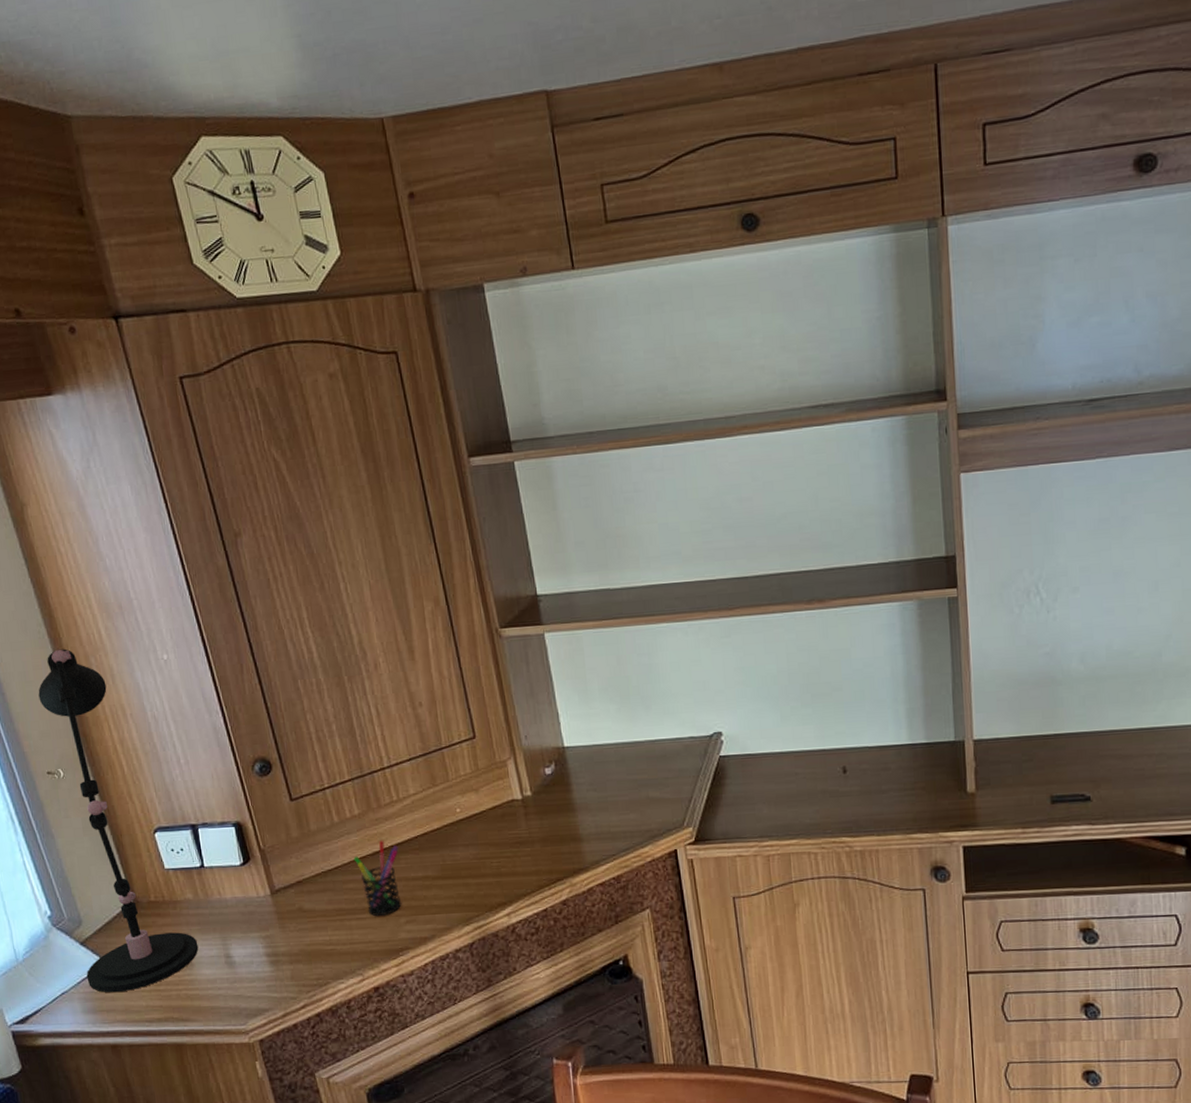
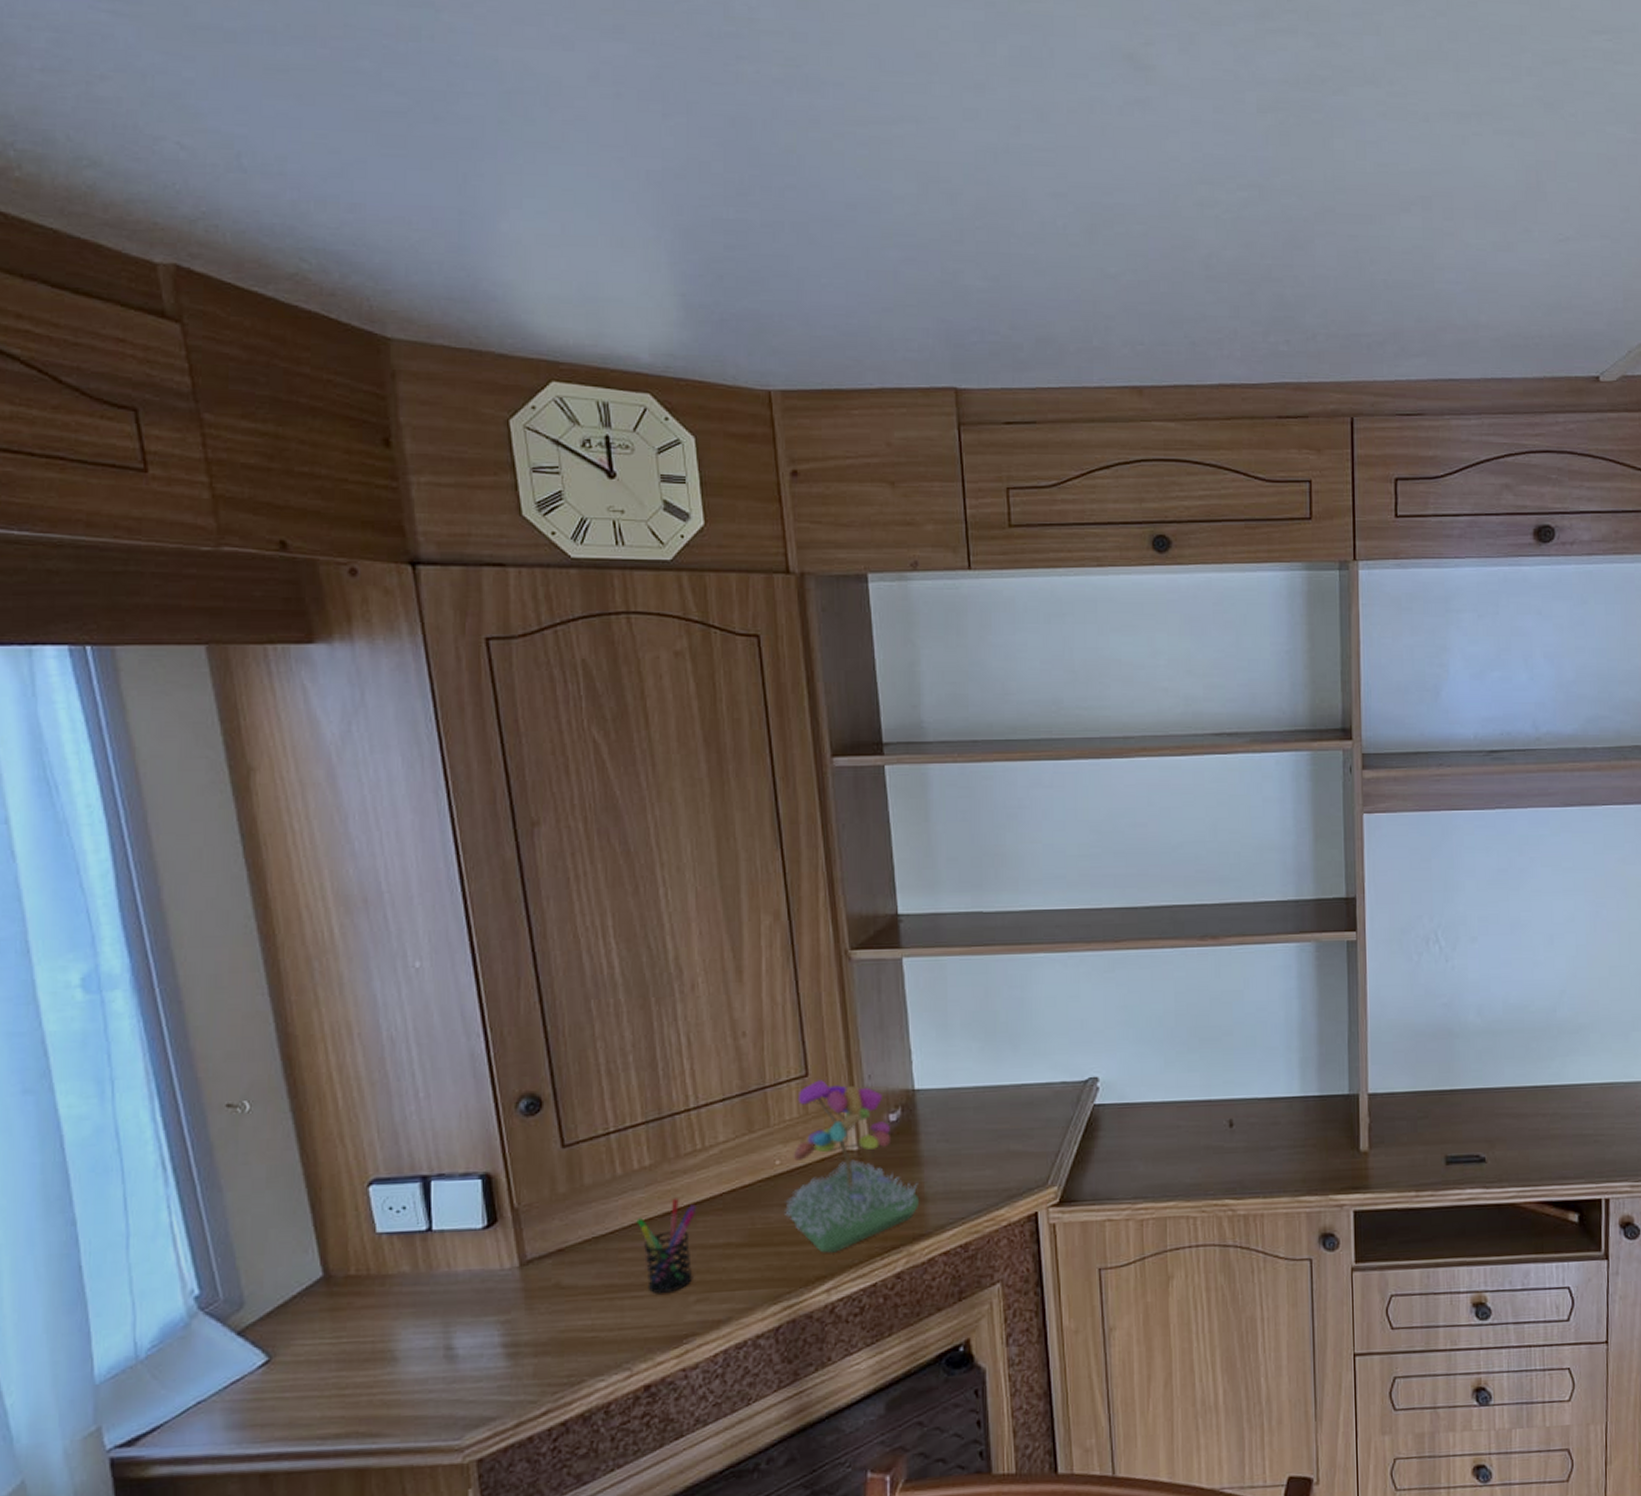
desk lamp: present [38,648,199,993] -> none [231,948,409,1401]
flower: none [467,741,576,884] -> present [783,1080,918,1253]

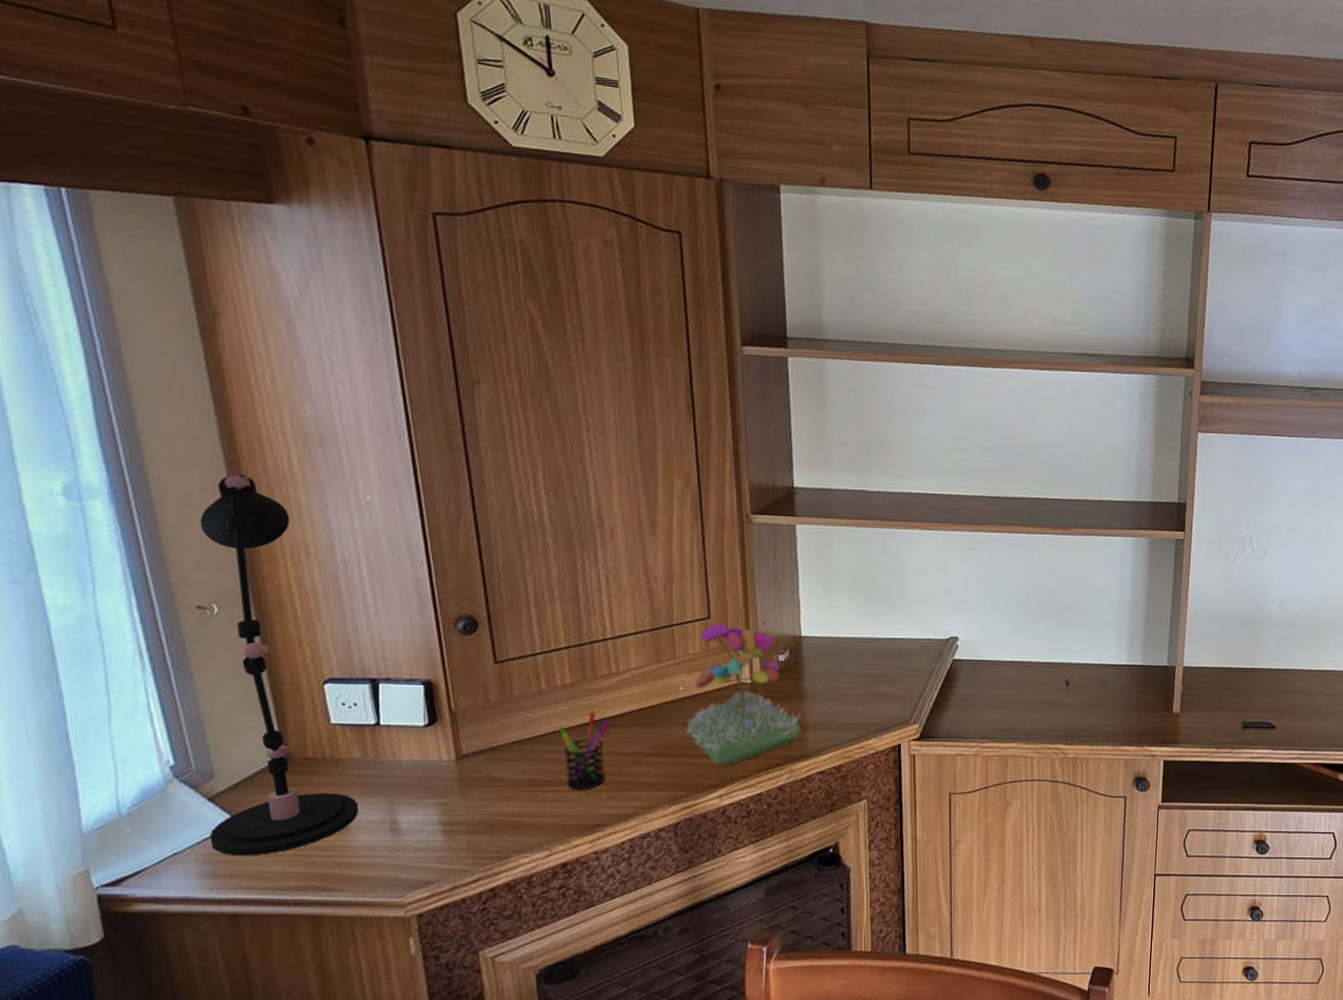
desk lamp: none [231,948,409,1401] -> present [200,474,359,856]

